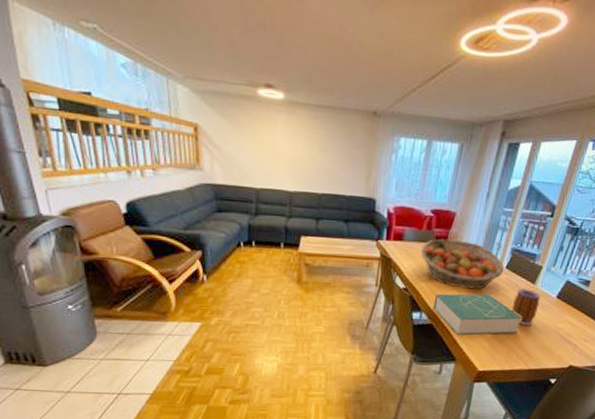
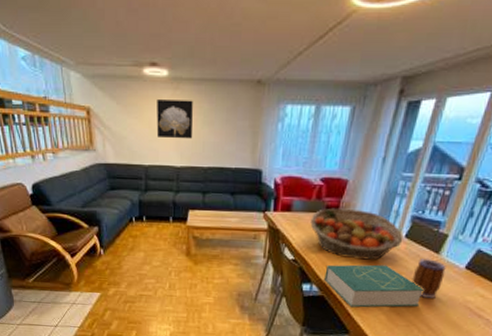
wall art: none [270,122,309,165] -> present [156,100,193,139]

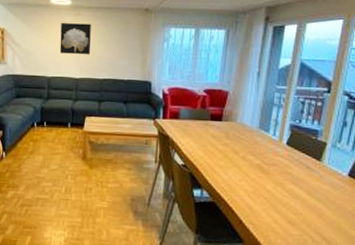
fruit basket: present [310,208,404,260] -> none [197,116,285,167]
book: present [324,264,425,308] -> none [214,170,313,215]
mug: present [411,258,446,298] -> none [298,165,330,206]

